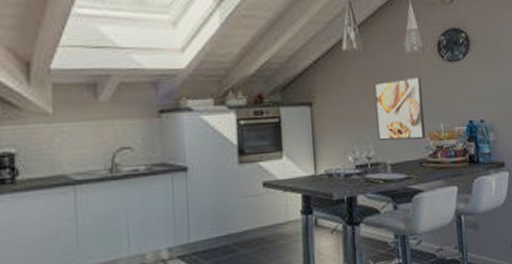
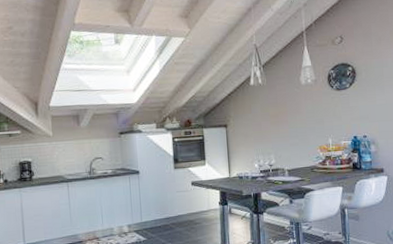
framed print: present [374,76,426,141] -> none [275,102,317,152]

